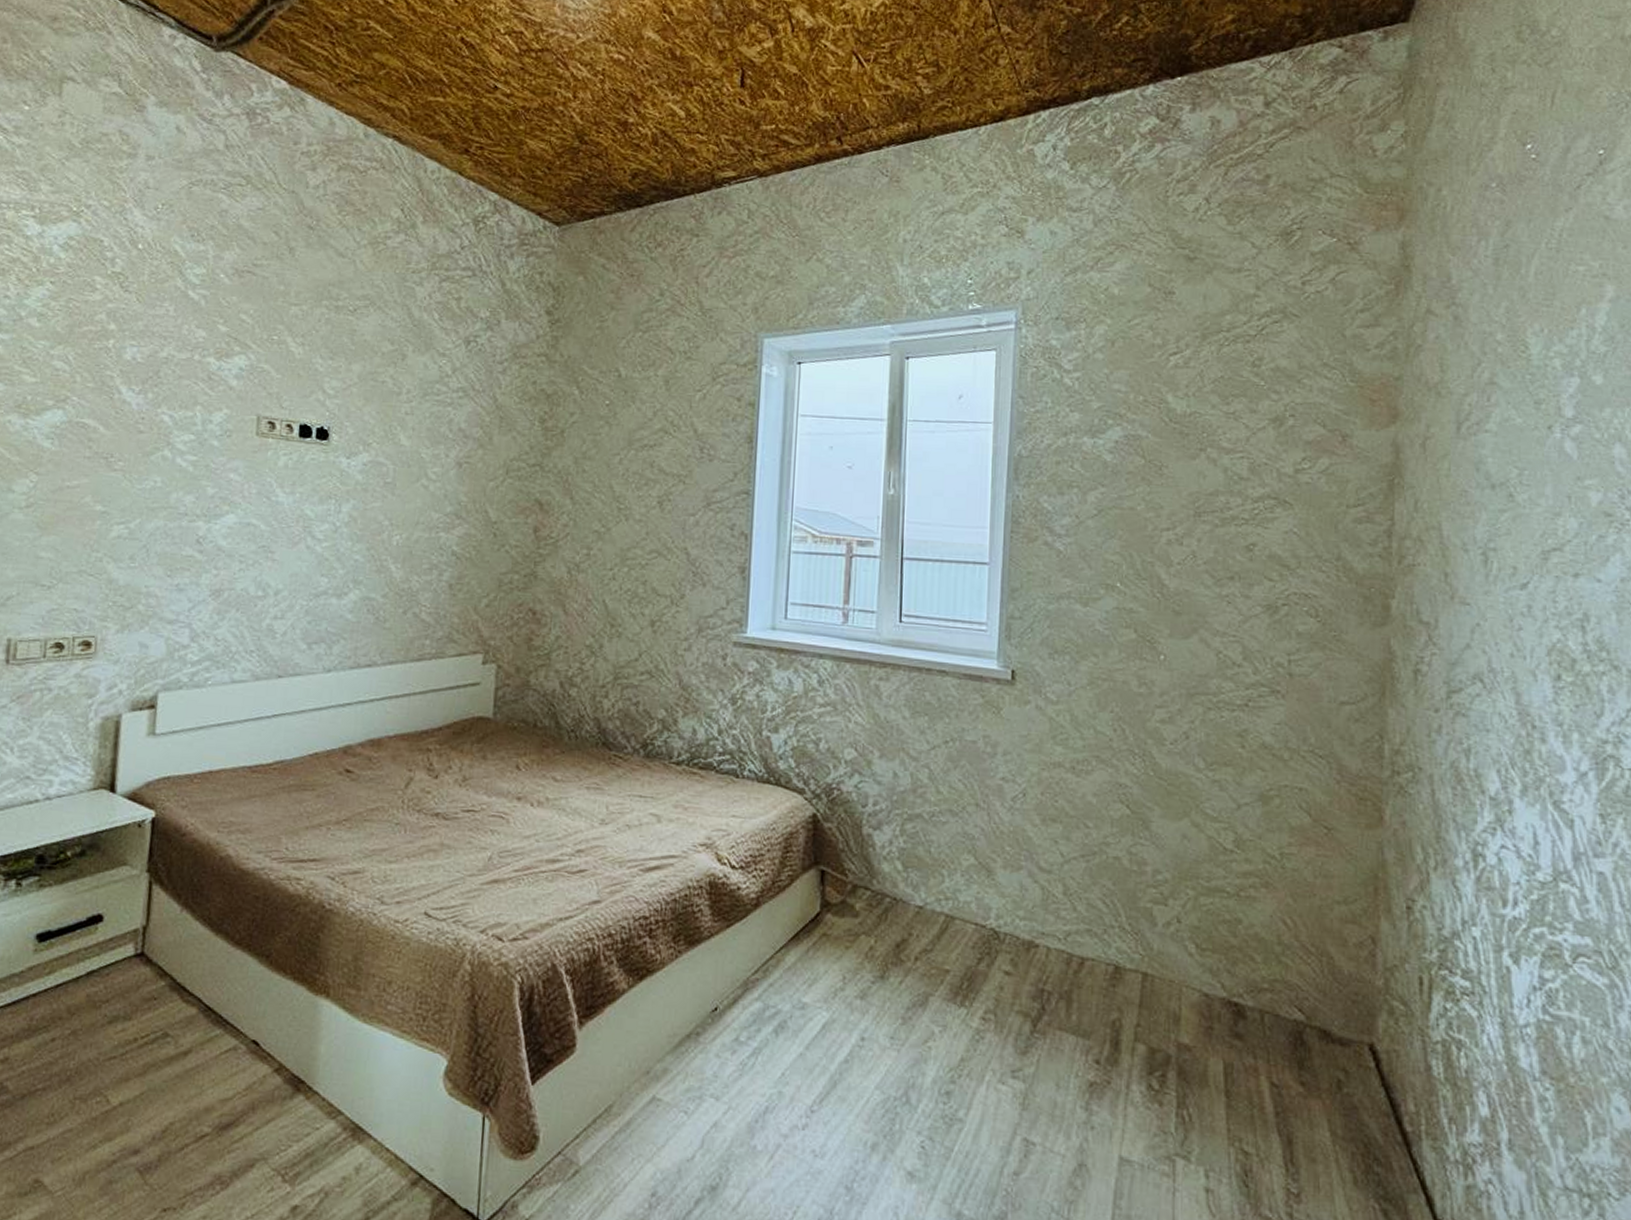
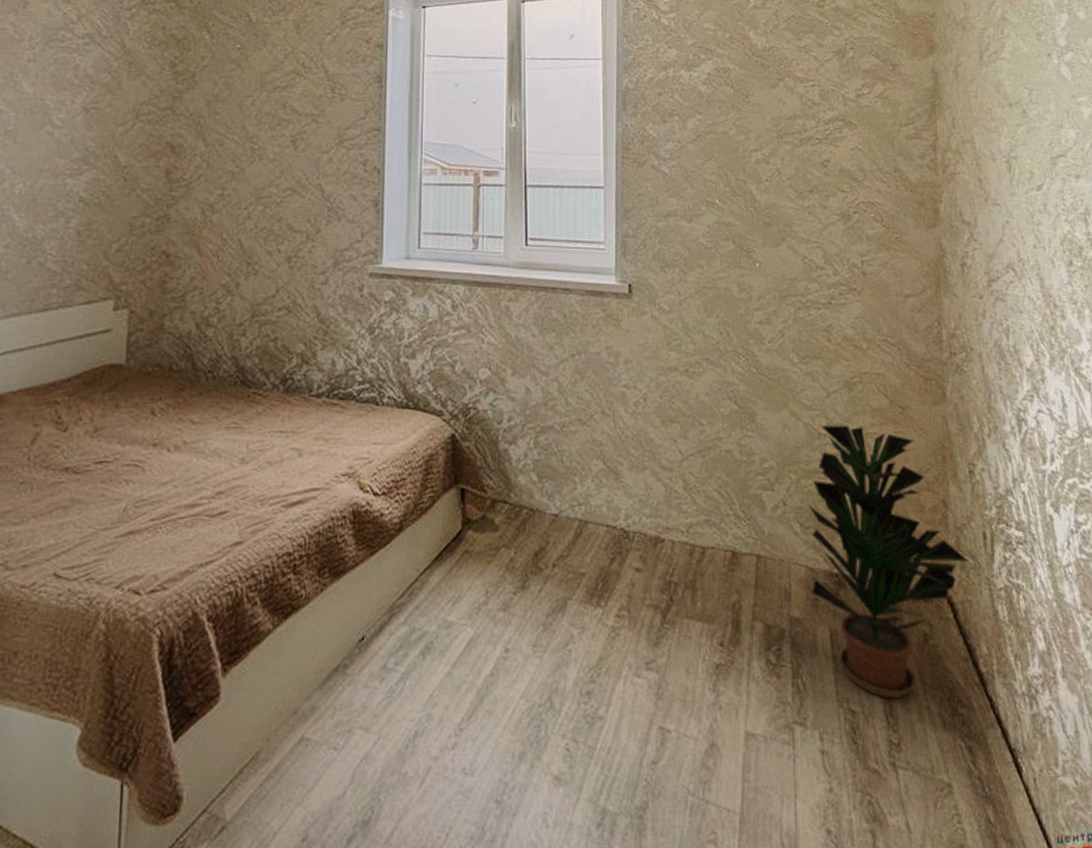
potted plant: none [1205,840,1400,1146] -> present [808,425,969,699]

